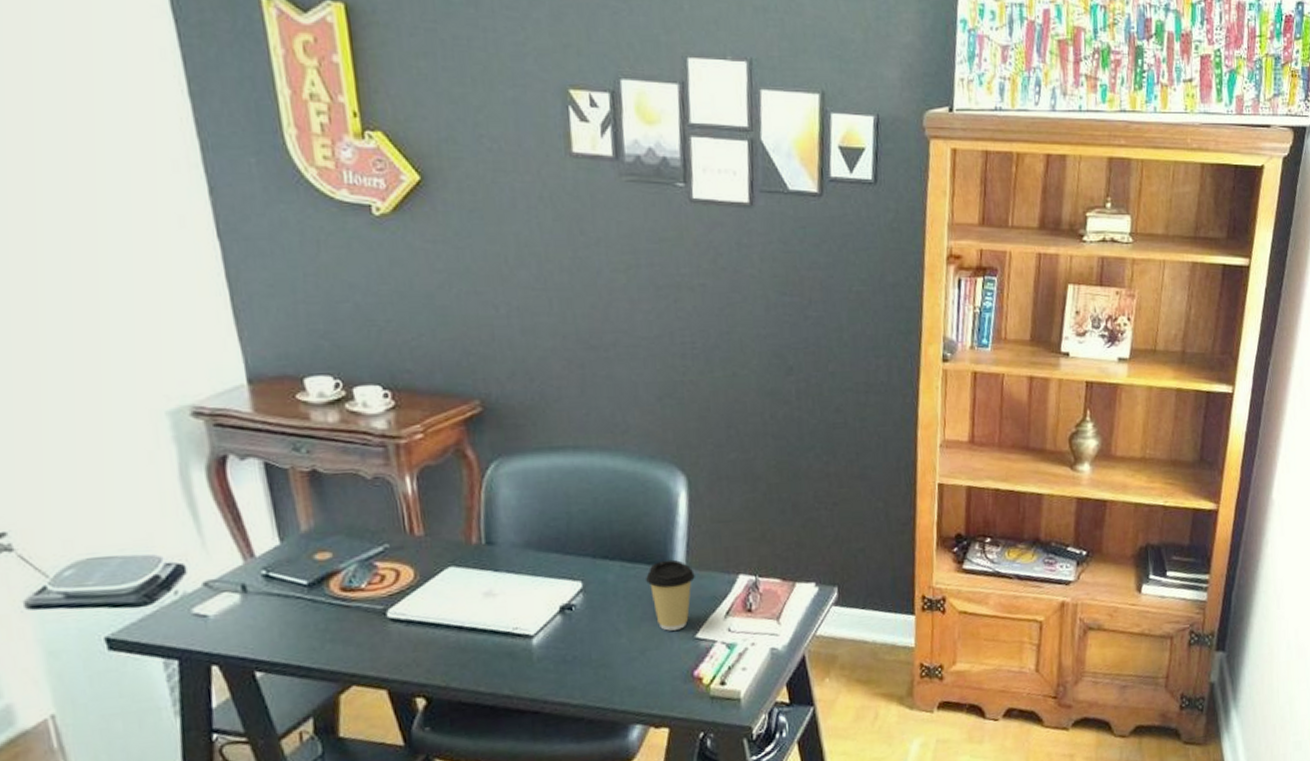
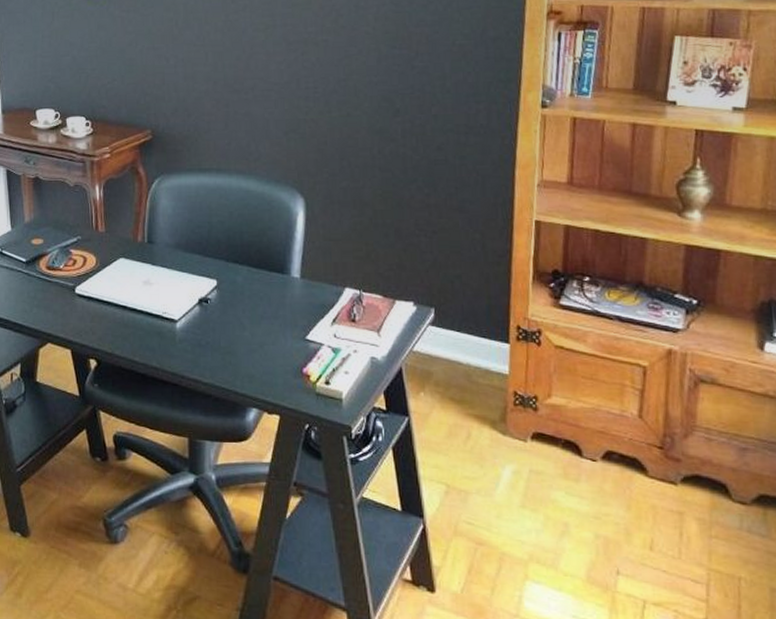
coffee cup: present [646,559,695,631] -> none [267,269,308,330]

